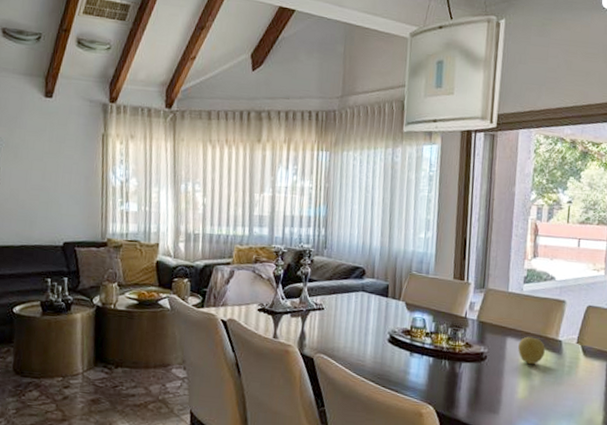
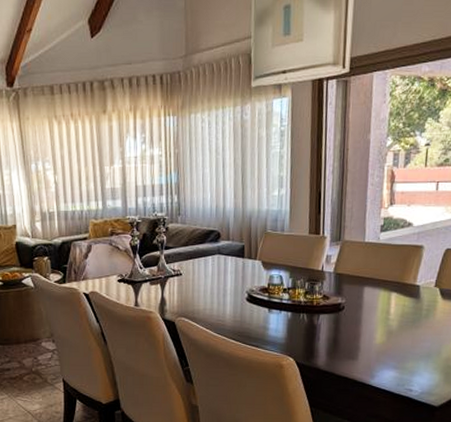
fruit: present [518,336,545,365] -> none [375,284,403,311]

